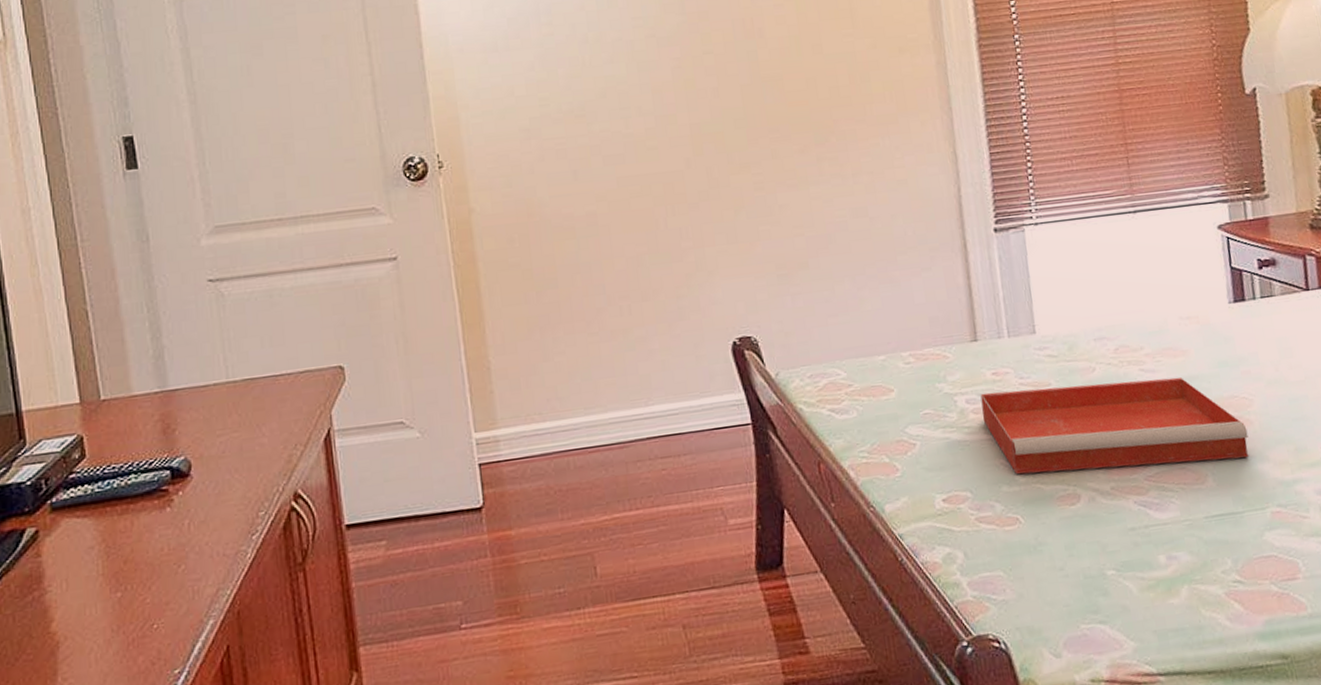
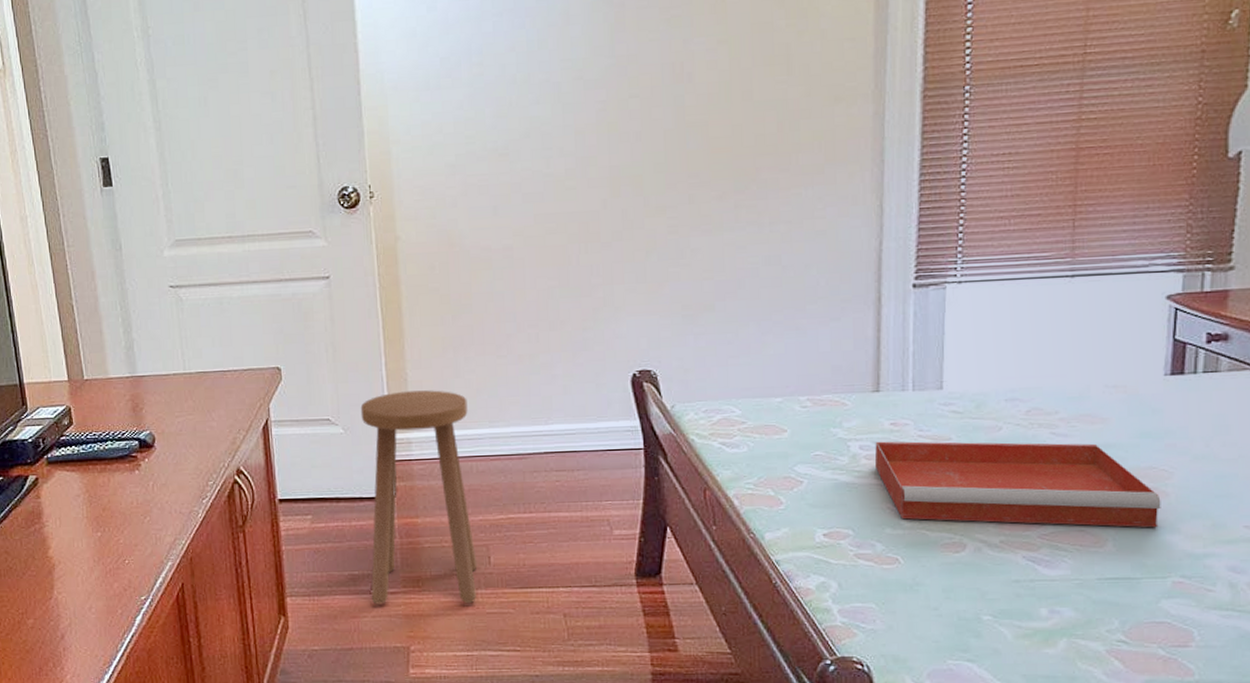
stool: none [438,377,584,642] -> present [360,390,478,605]

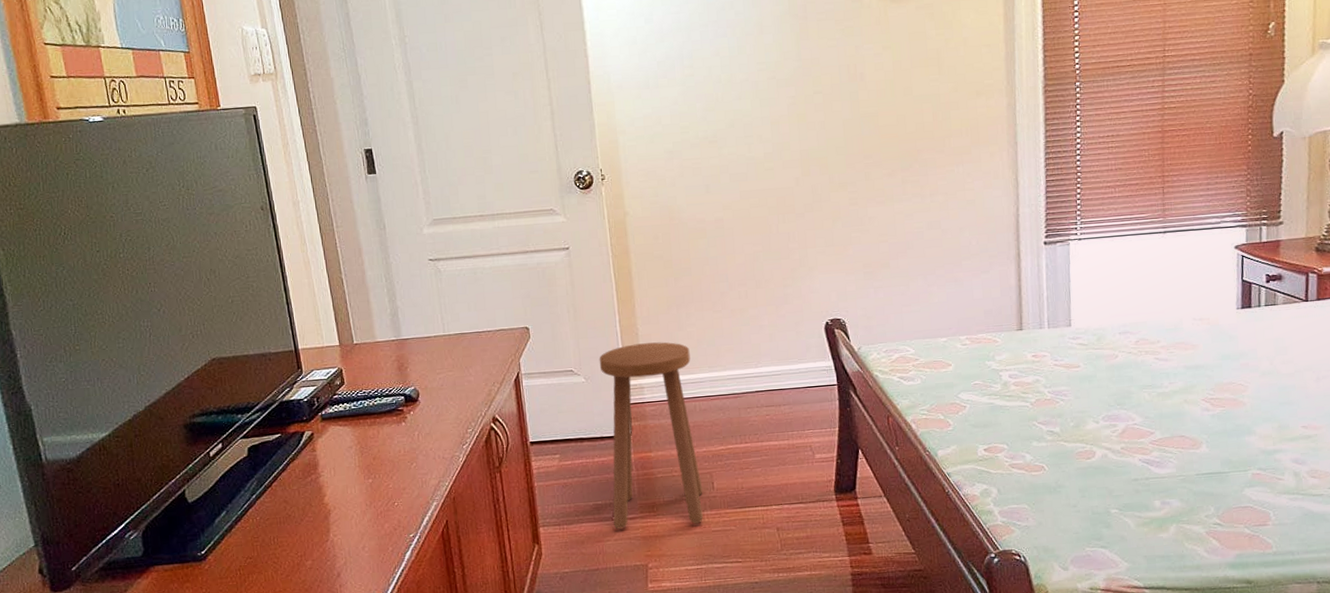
tray: present [874,441,1161,528] -> none [1021,365,1240,434]

